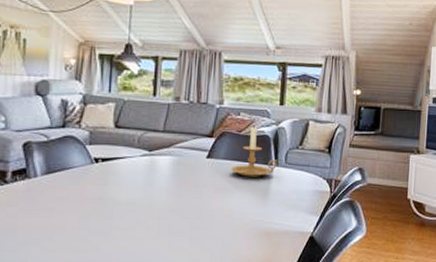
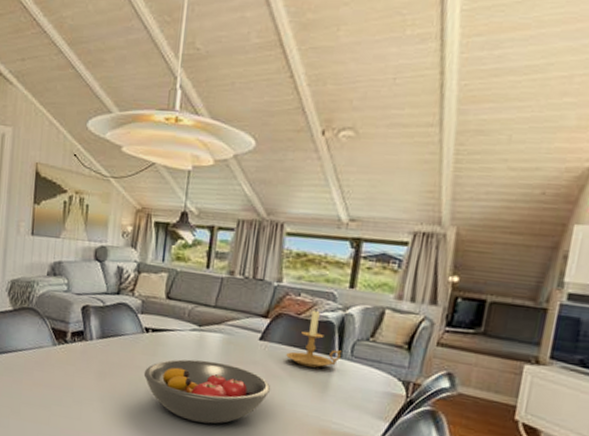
fruit bowl: none [95,183,220,243] -> present [143,359,271,424]

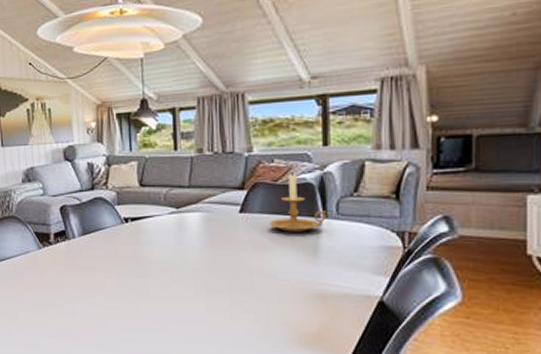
fruit bowl: present [143,359,271,424] -> none [130,241,260,304]

